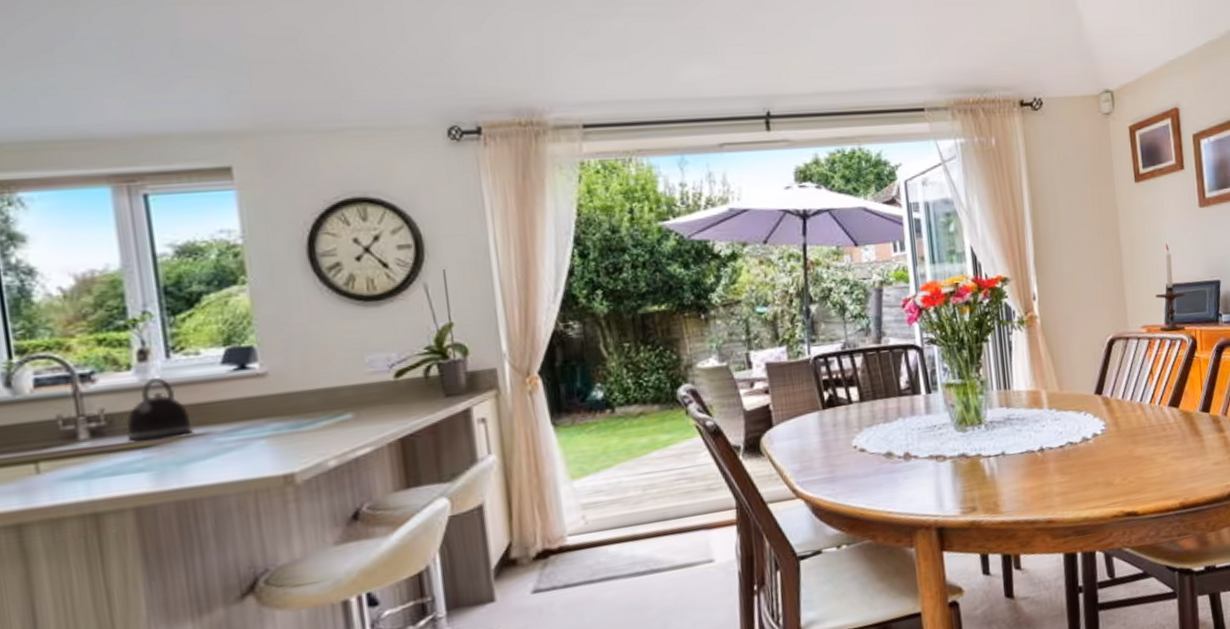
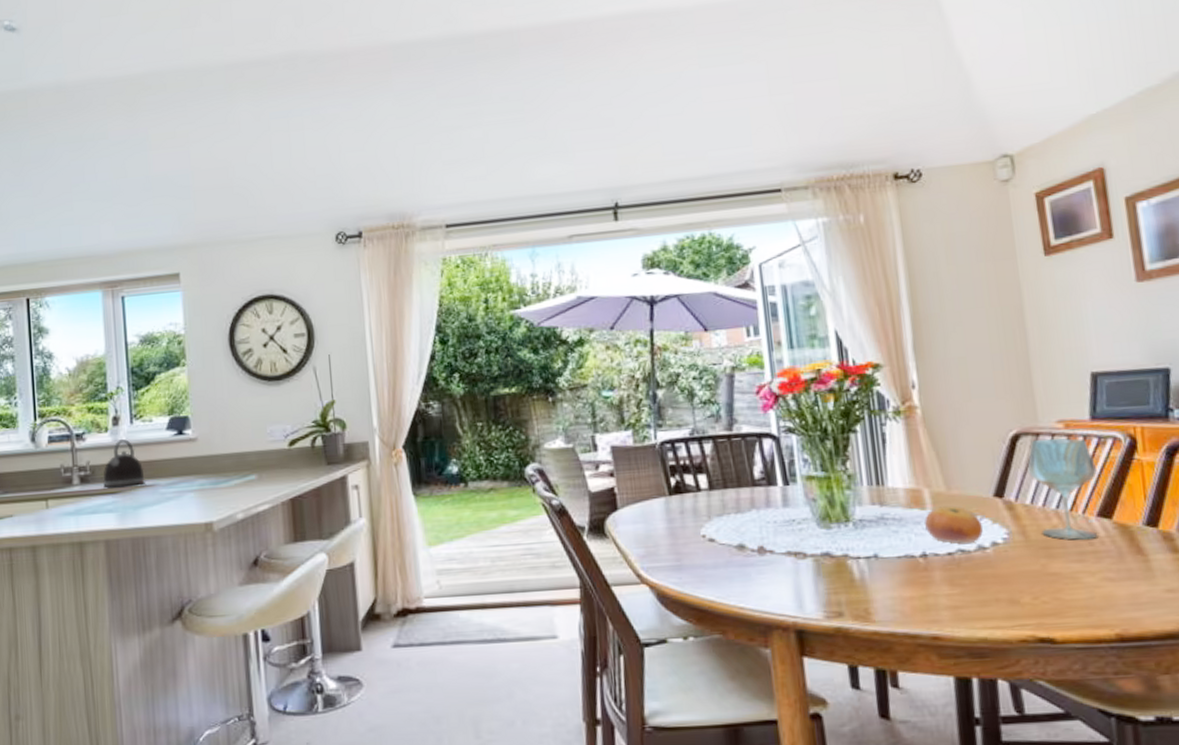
fruit: none [1042,404,1087,438] -> present [924,506,984,545]
wine glass: none [1120,341,1169,428] -> present [1027,438,1097,540]
candlestick: present [1155,244,1186,331] -> none [1075,325,1120,428]

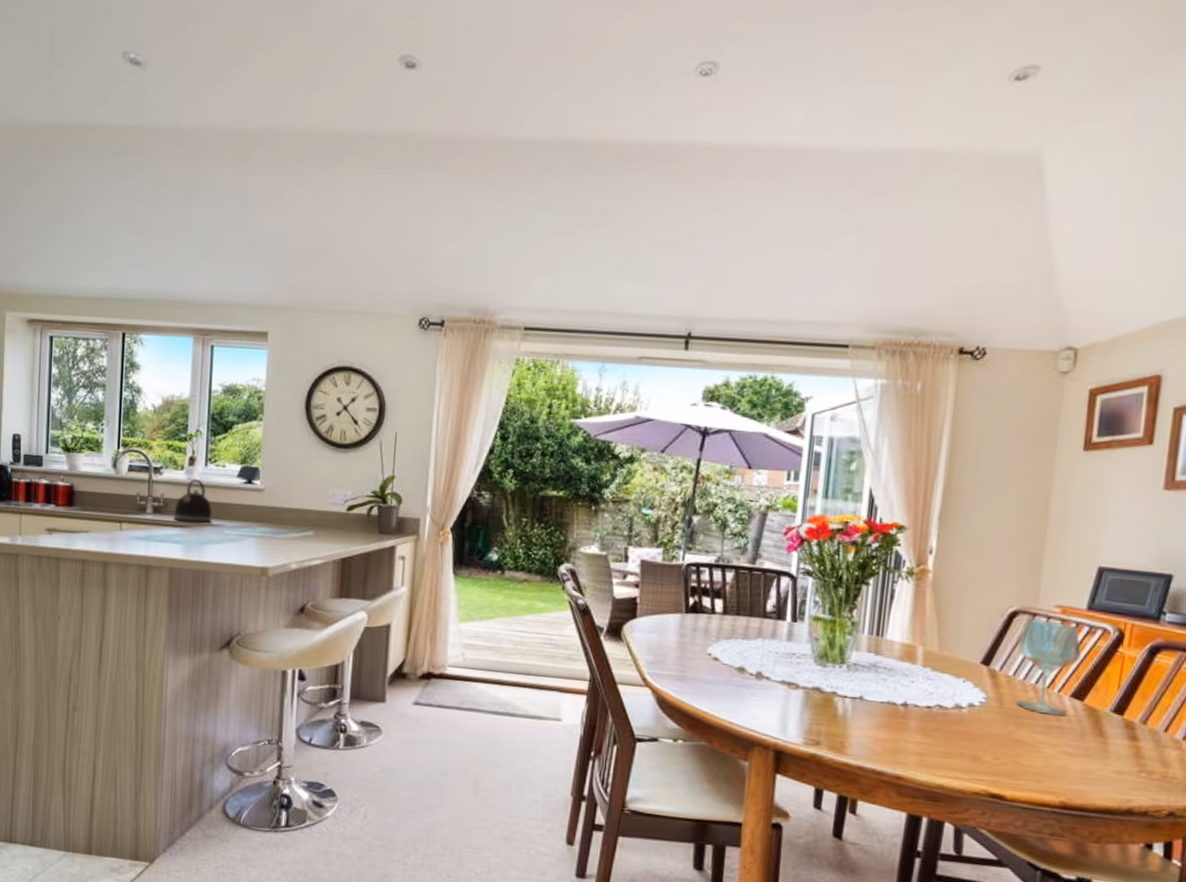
fruit: present [924,506,984,545] -> none [912,664,965,702]

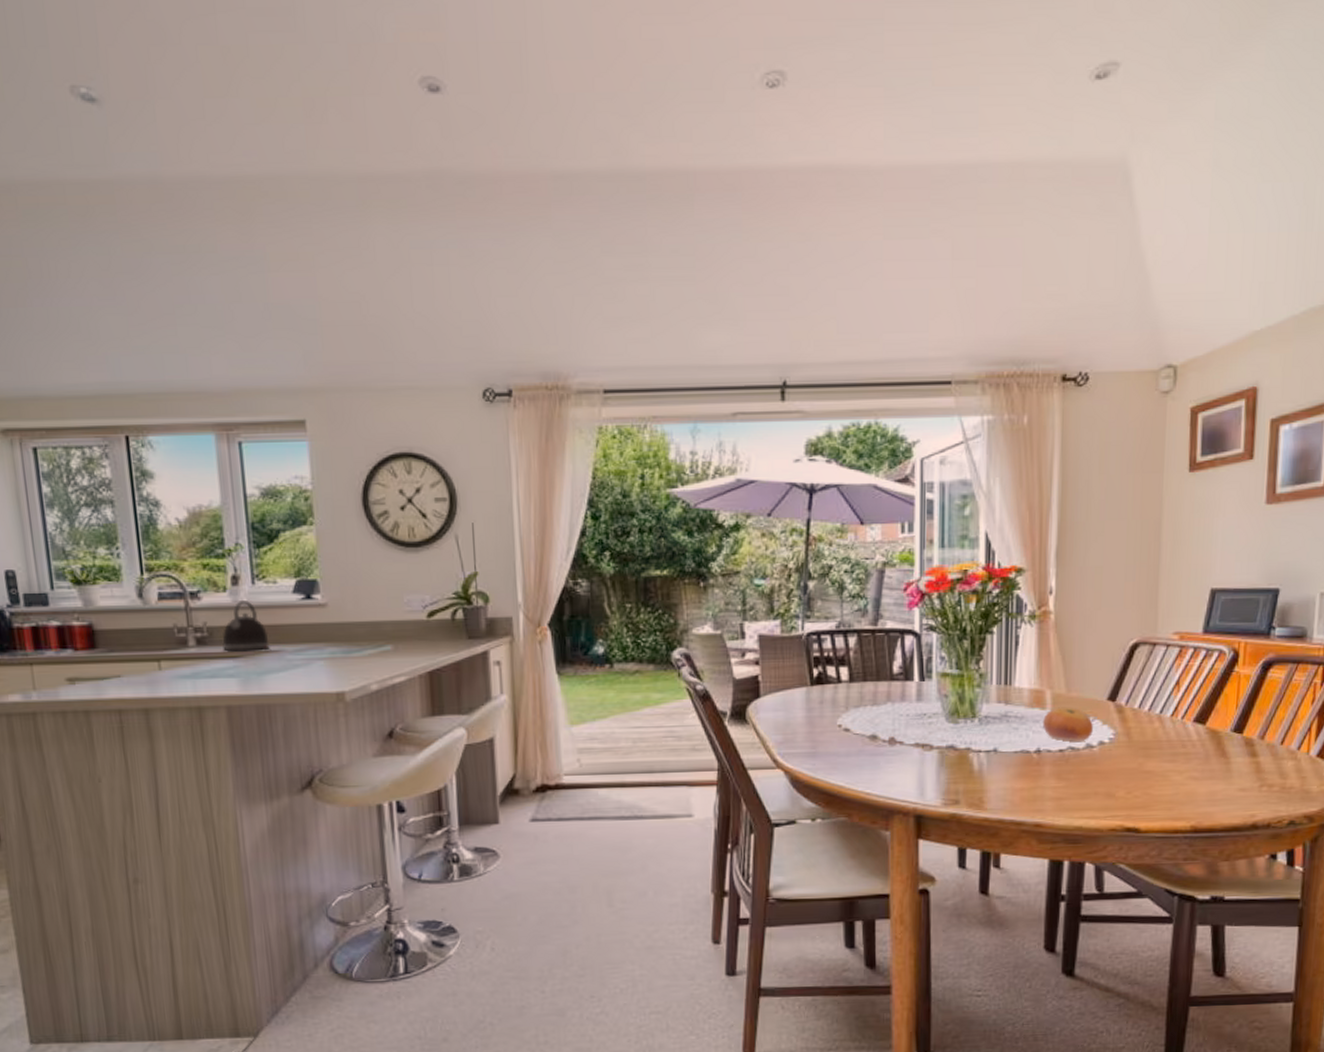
fruit: none [912,664,965,702] -> present [1043,707,1094,743]
wine glass: present [1016,619,1081,716] -> none [1140,648,1200,742]

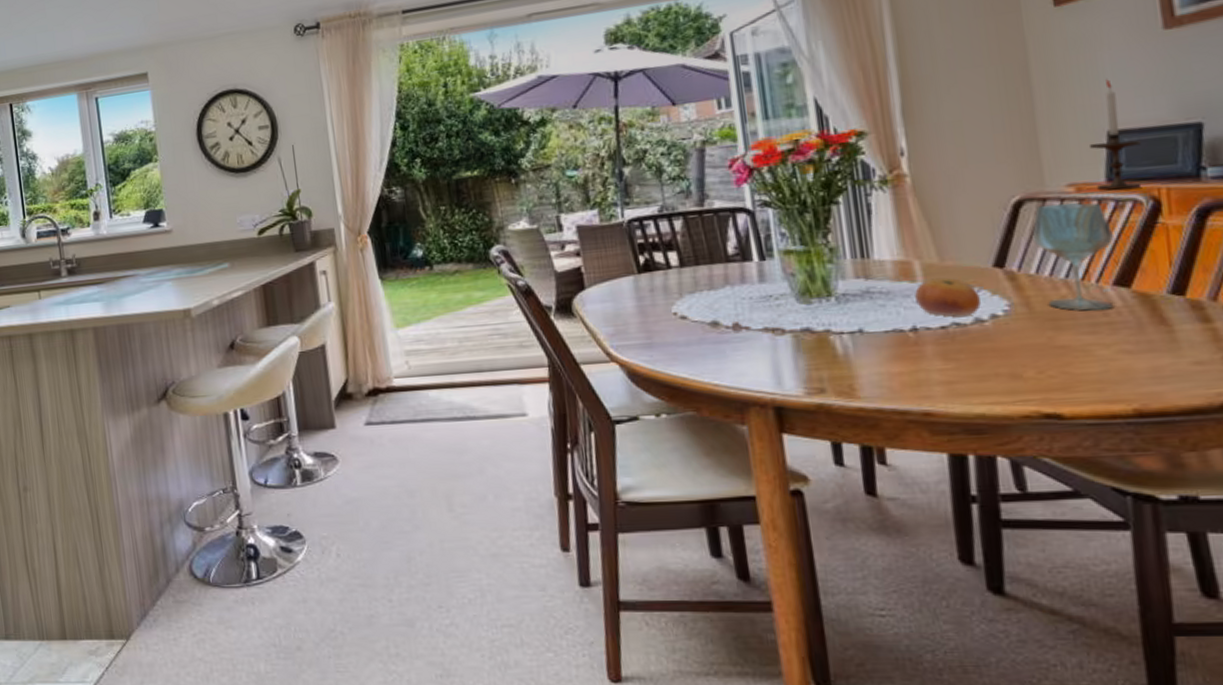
kettle: present [222,599,270,652] -> none [88,232,126,280]
wine glass: none [1140,648,1200,742] -> present [1032,202,1113,311]
candlestick: none [1195,543,1234,641] -> present [1088,79,1142,191]

